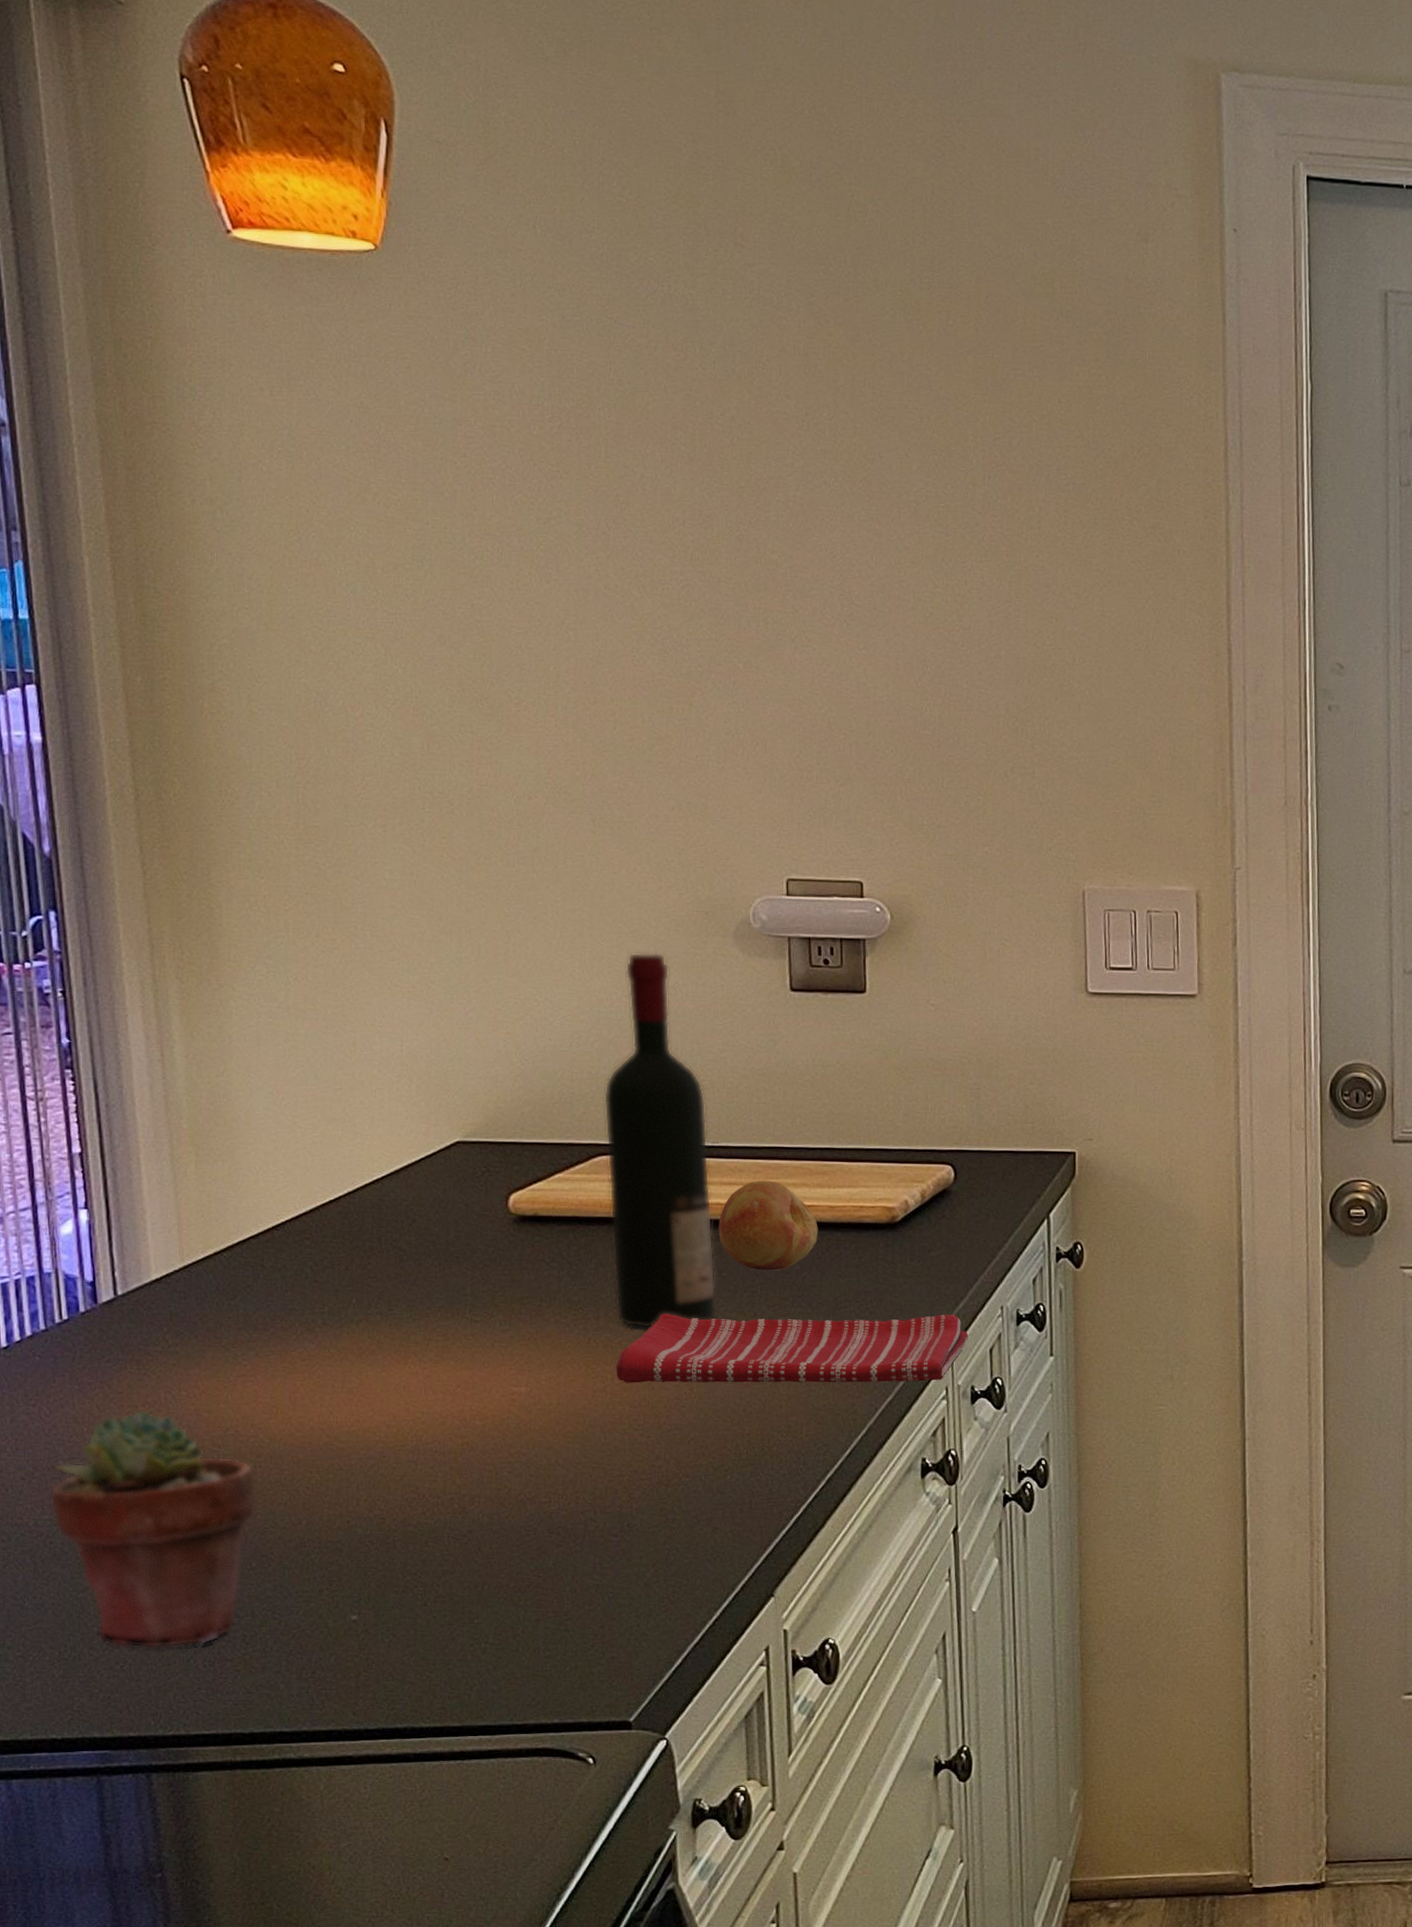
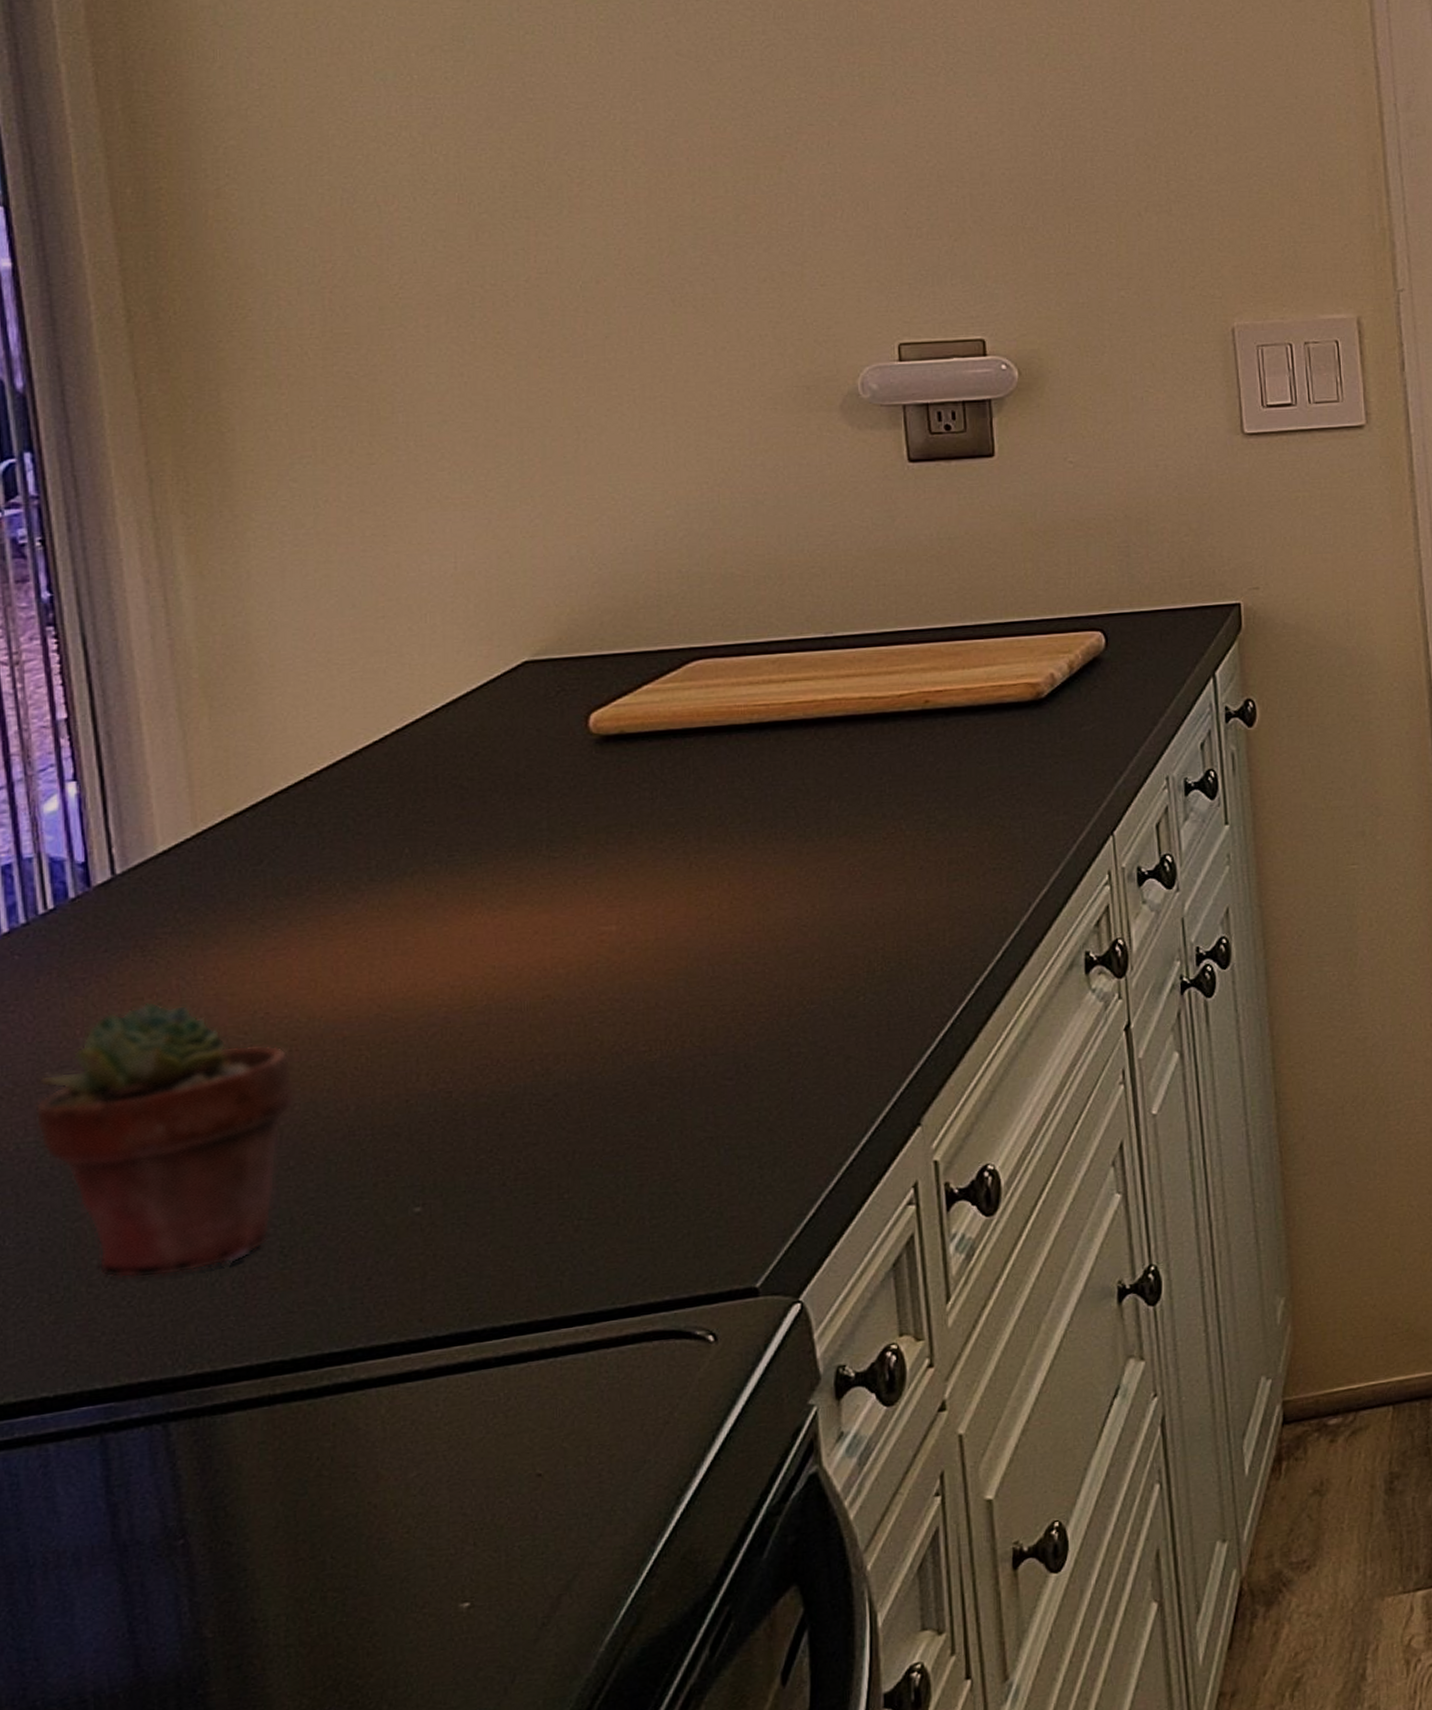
wine bottle: present [603,952,717,1329] -> none [696,434,840,845]
dish towel: present [616,1312,969,1383] -> none [723,792,1132,907]
fruit: present [718,1180,818,1270] -> none [837,668,953,767]

